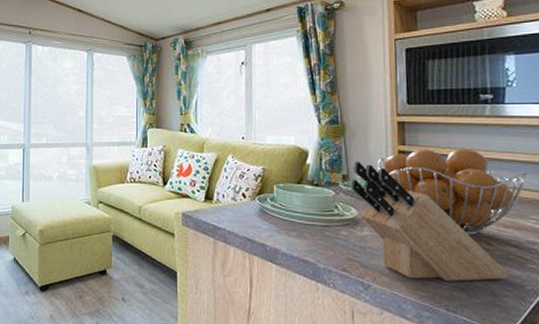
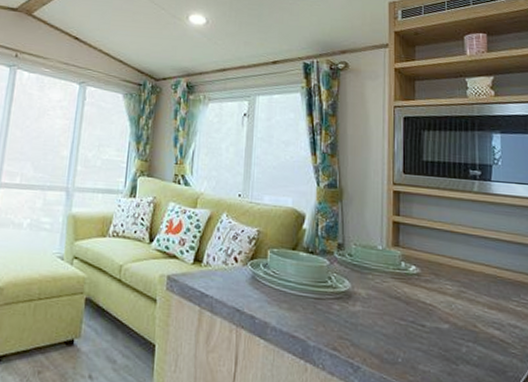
knife block: present [350,161,509,282] -> none [345,229,492,365]
fruit basket: present [378,149,526,236] -> none [373,222,509,317]

